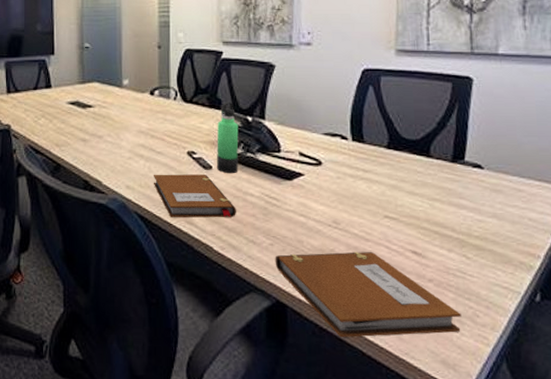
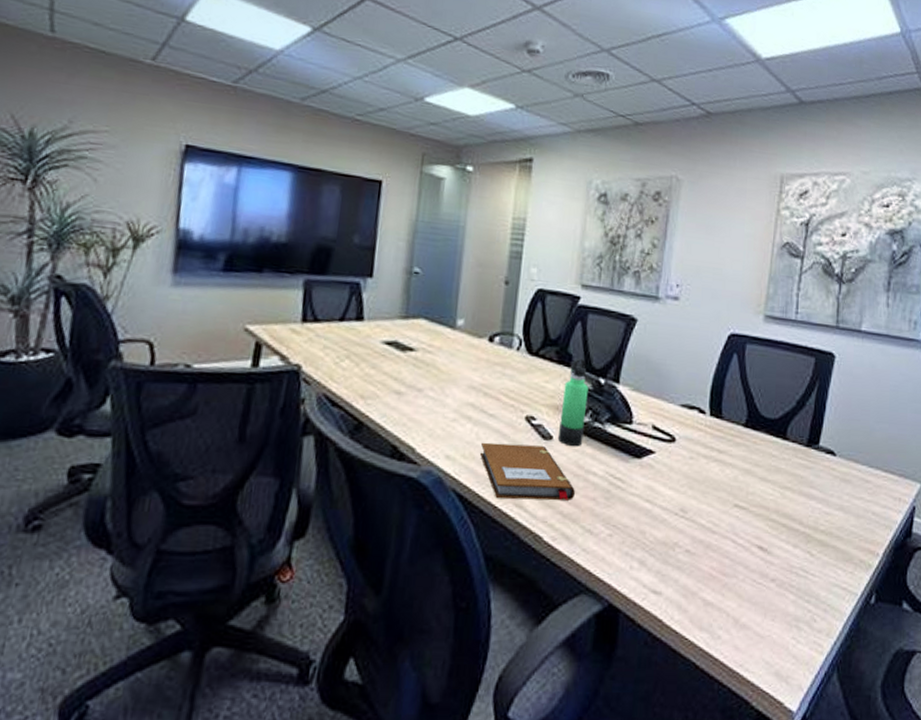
notebook: present [275,252,461,337] -> none [611,546,799,648]

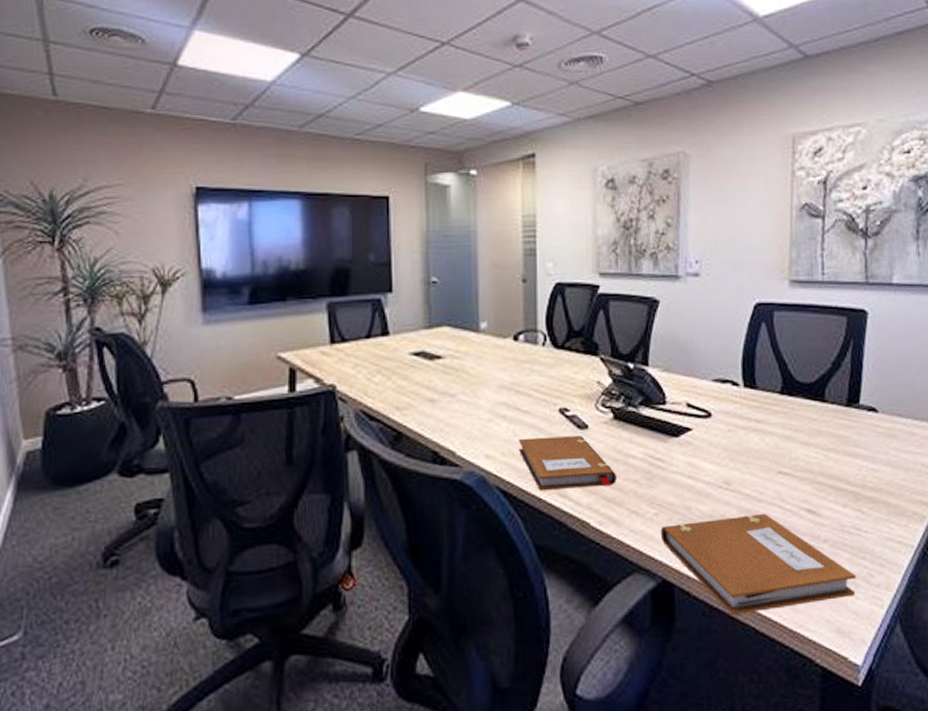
thermos bottle: present [557,358,589,447] -> none [593,346,619,433]
notebook: none [611,546,799,648] -> present [660,514,856,615]

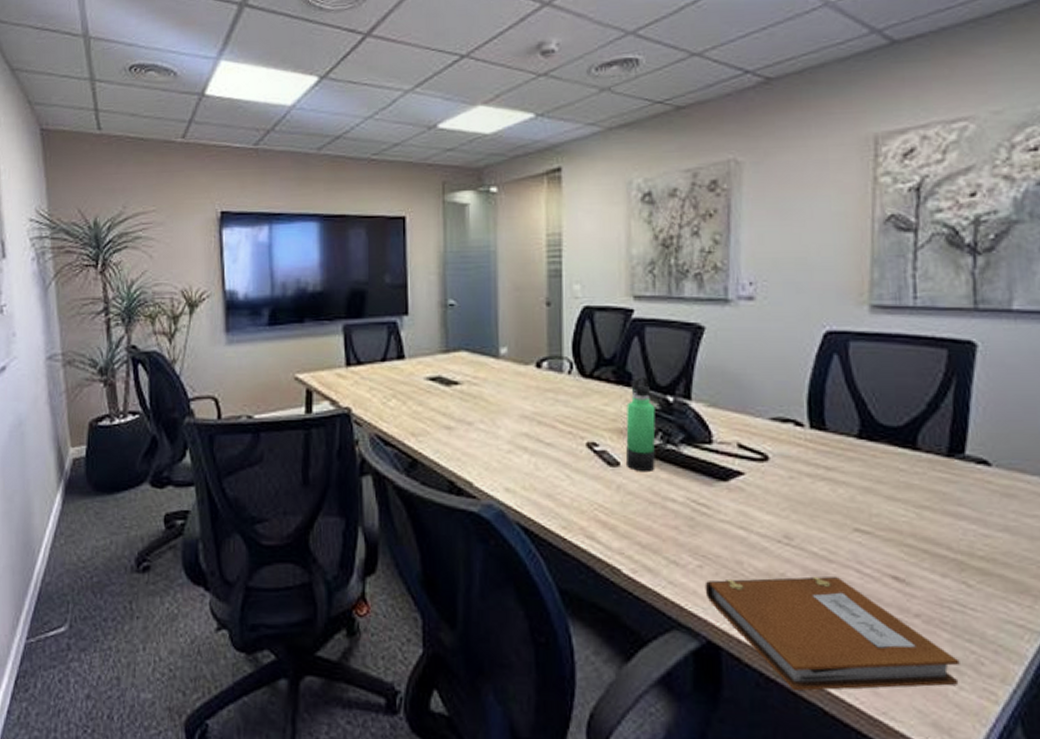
notebook: present [518,436,616,490] -> none [540,472,653,531]
thermos bottle: none [593,346,619,433] -> present [625,376,656,473]

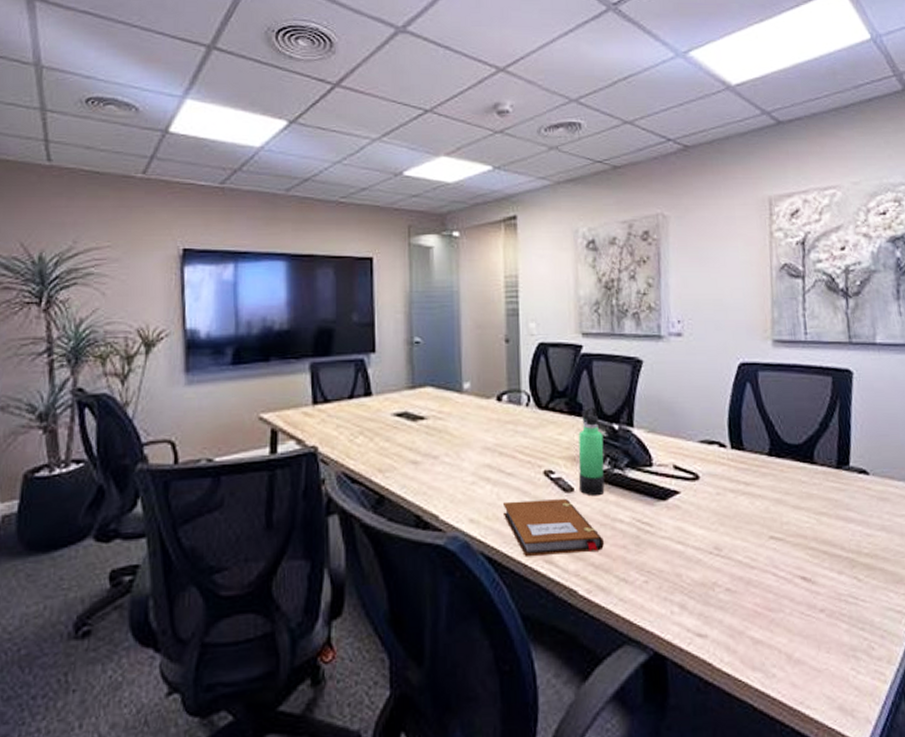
notebook: none [540,472,653,531] -> present [502,499,604,556]
notebook: present [705,576,960,691] -> none [650,582,857,690]

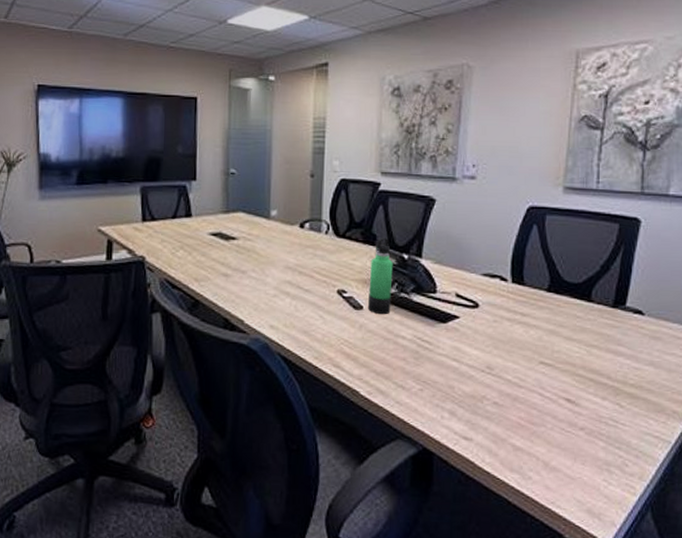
notebook: present [502,499,604,556] -> none [299,313,386,361]

